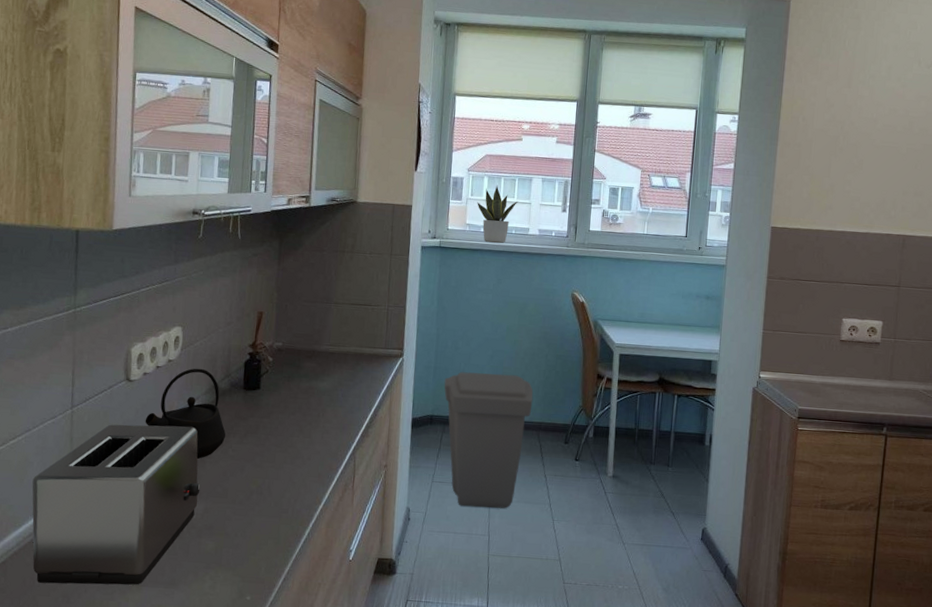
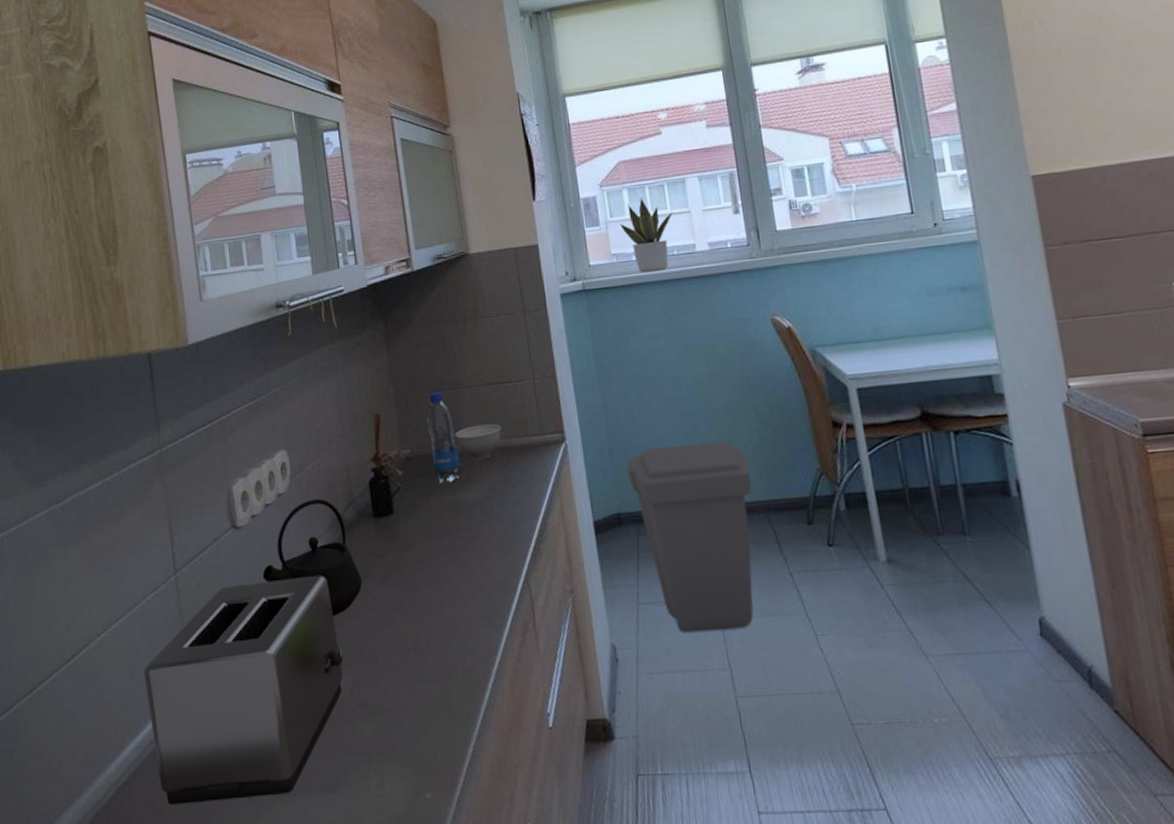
bottle: none [298,303,321,374] -> present [426,392,462,484]
bowl: none [319,333,357,361] -> present [454,423,502,461]

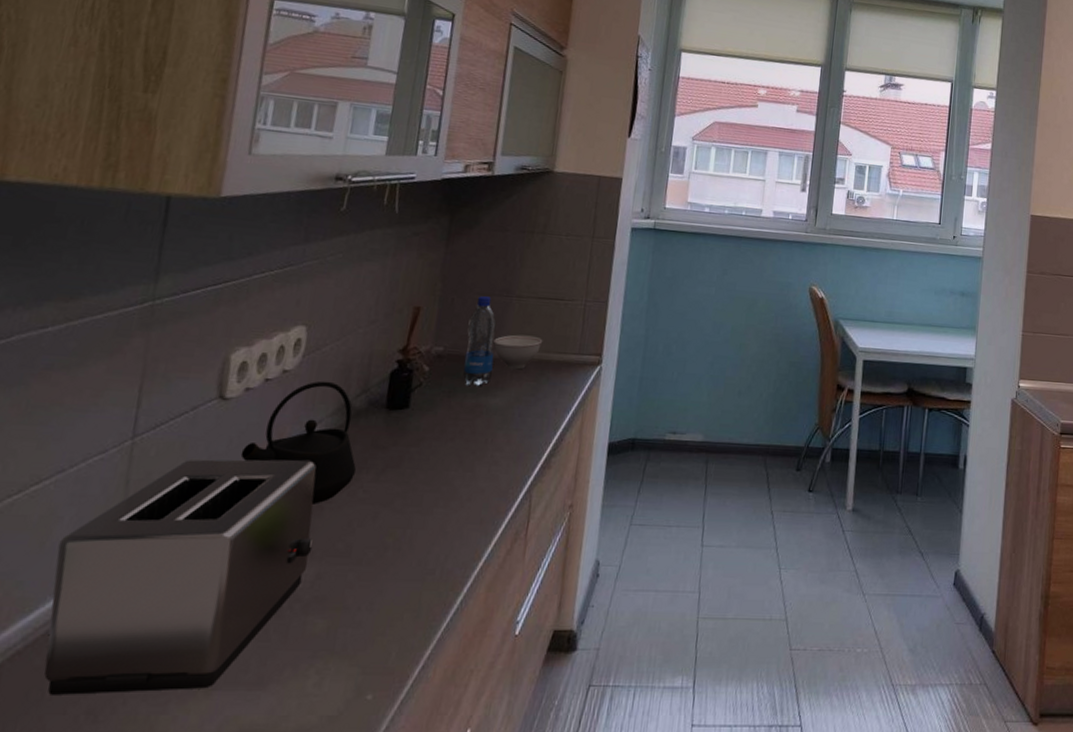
potted plant: present [620,196,674,274] -> none [701,157,751,227]
trash can: present [625,441,754,633] -> none [651,383,761,556]

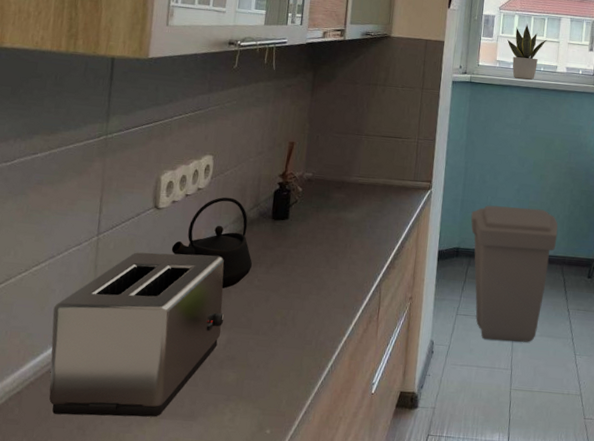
bottle: present [463,296,497,387] -> none [327,134,351,205]
bowl: present [493,334,543,370] -> none [349,164,386,192]
trash can: none [651,383,761,556] -> present [470,205,558,342]
potted plant: none [701,157,751,227] -> present [507,23,547,81]

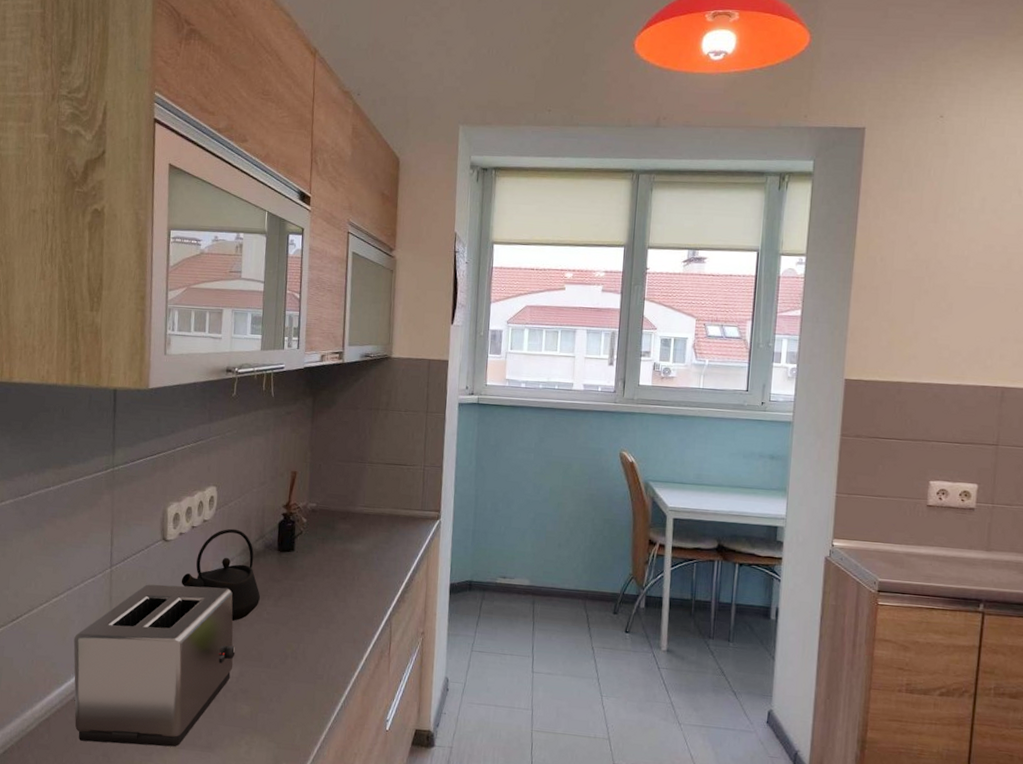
trash can: present [470,205,558,342] -> none [483,535,579,682]
potted plant: present [507,23,547,81] -> none [517,337,561,400]

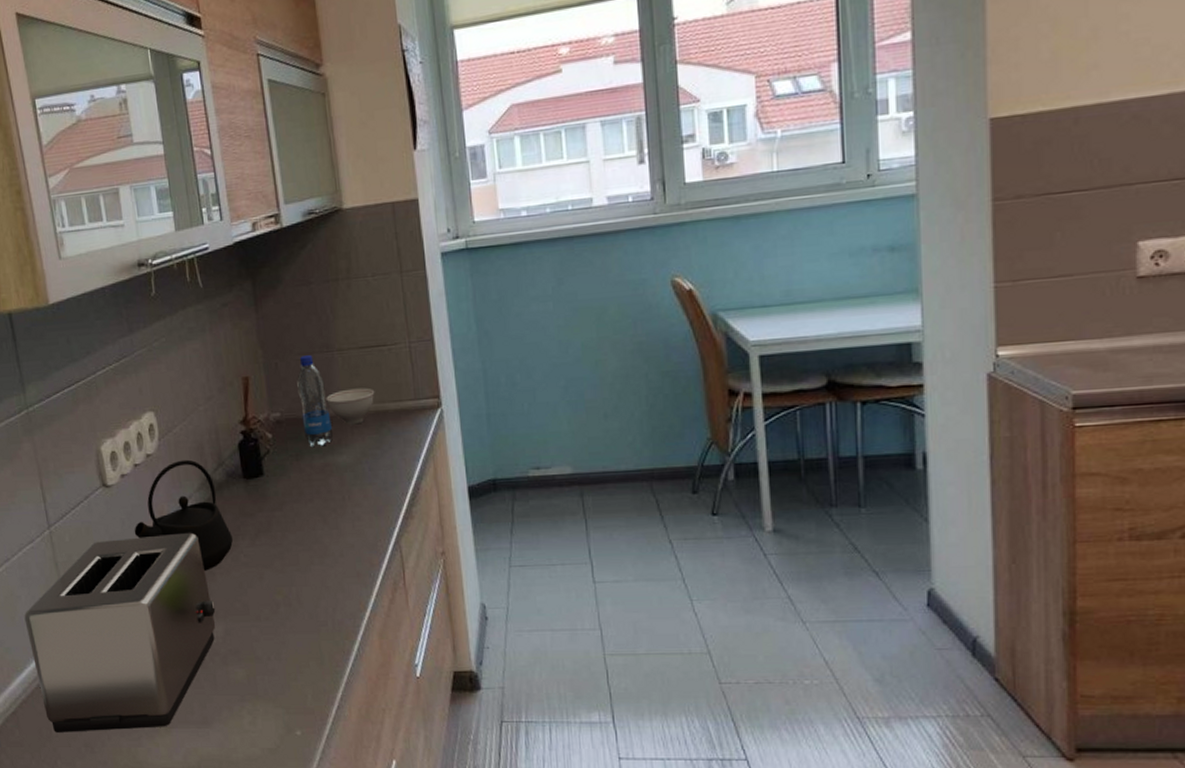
bottle: none [332,462,355,536] -> present [297,355,333,448]
bowl: none [353,494,392,522] -> present [326,388,375,425]

